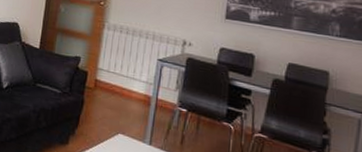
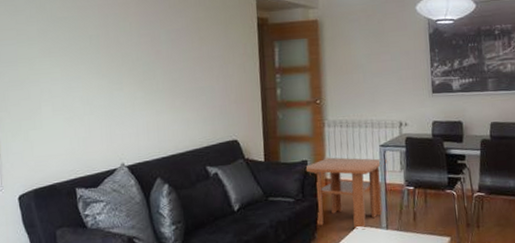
coffee table: none [78,59,162,139] -> present [305,157,387,230]

